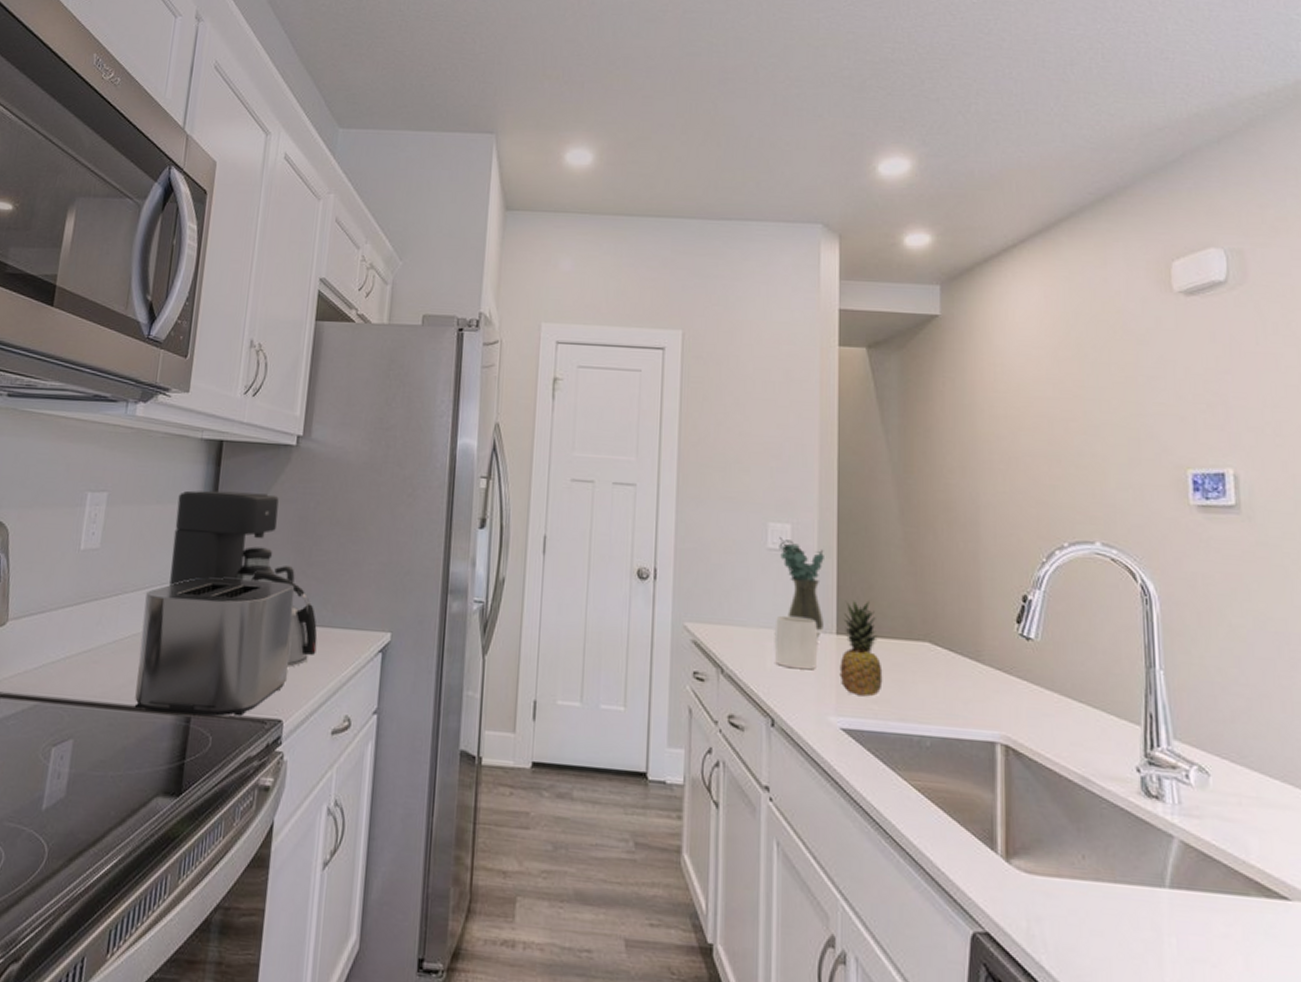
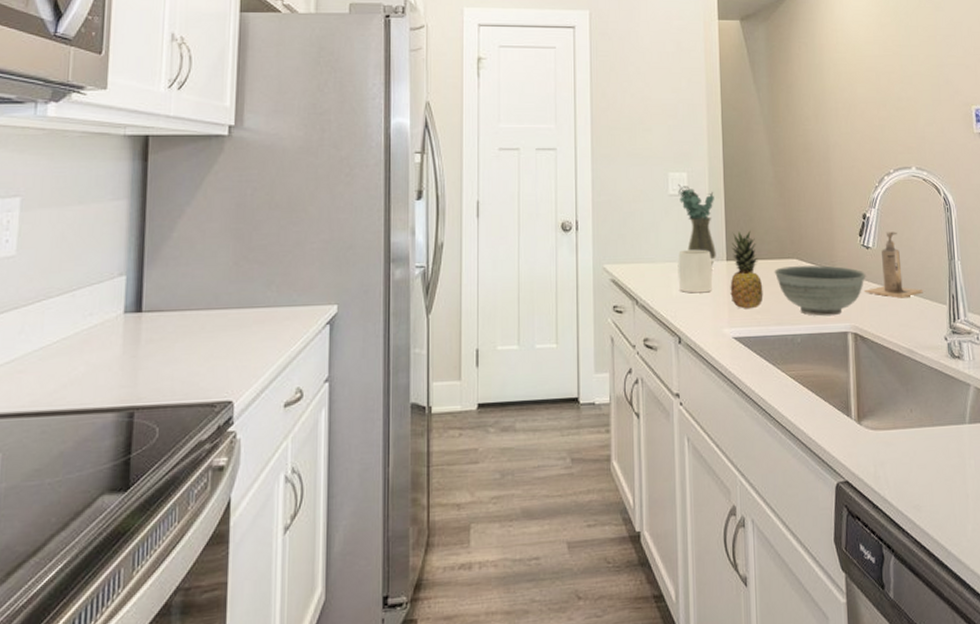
toaster: present [134,578,295,717] -> none [69,268,237,413]
coffee maker: present [169,490,295,587] -> none [99,185,236,286]
kettle: present [251,570,318,668] -> none [190,260,264,350]
bowl: none [898,650,1025,720] -> present [774,265,866,317]
soap dispenser: none [1020,621,1107,709] -> present [863,231,923,298]

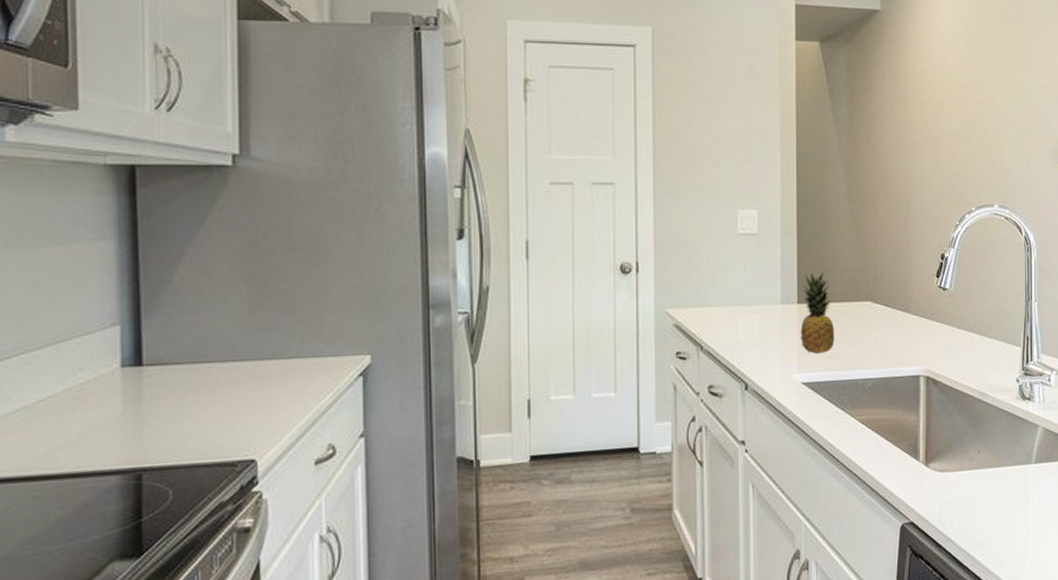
mug: present [677,249,713,294] -> none [745,292,783,338]
vase: present [678,183,716,267] -> none [748,222,787,310]
bowl: present [774,265,866,317] -> none [847,308,941,360]
soap dispenser: present [863,231,923,298] -> none [938,272,998,341]

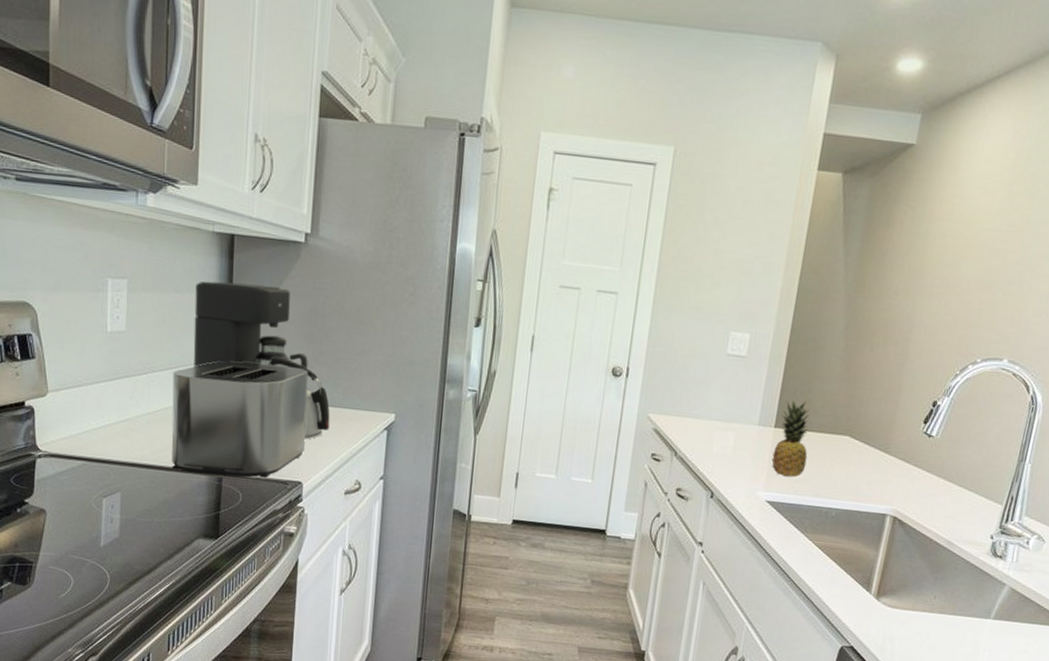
toaster: none [59,317,256,476] -> present [171,361,309,478]
coffee maker: none [84,223,250,337] -> present [193,281,308,369]
kettle: none [196,307,287,405] -> present [268,356,330,440]

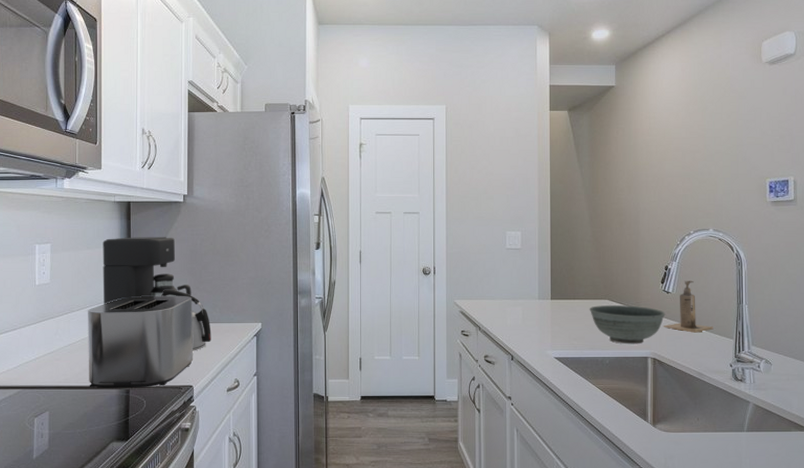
fruit: present [771,400,810,478] -> none [553,277,580,337]
bowl: none [822,442,922,498] -> present [589,305,666,345]
soap dispenser: none [914,423,980,492] -> present [663,280,714,333]

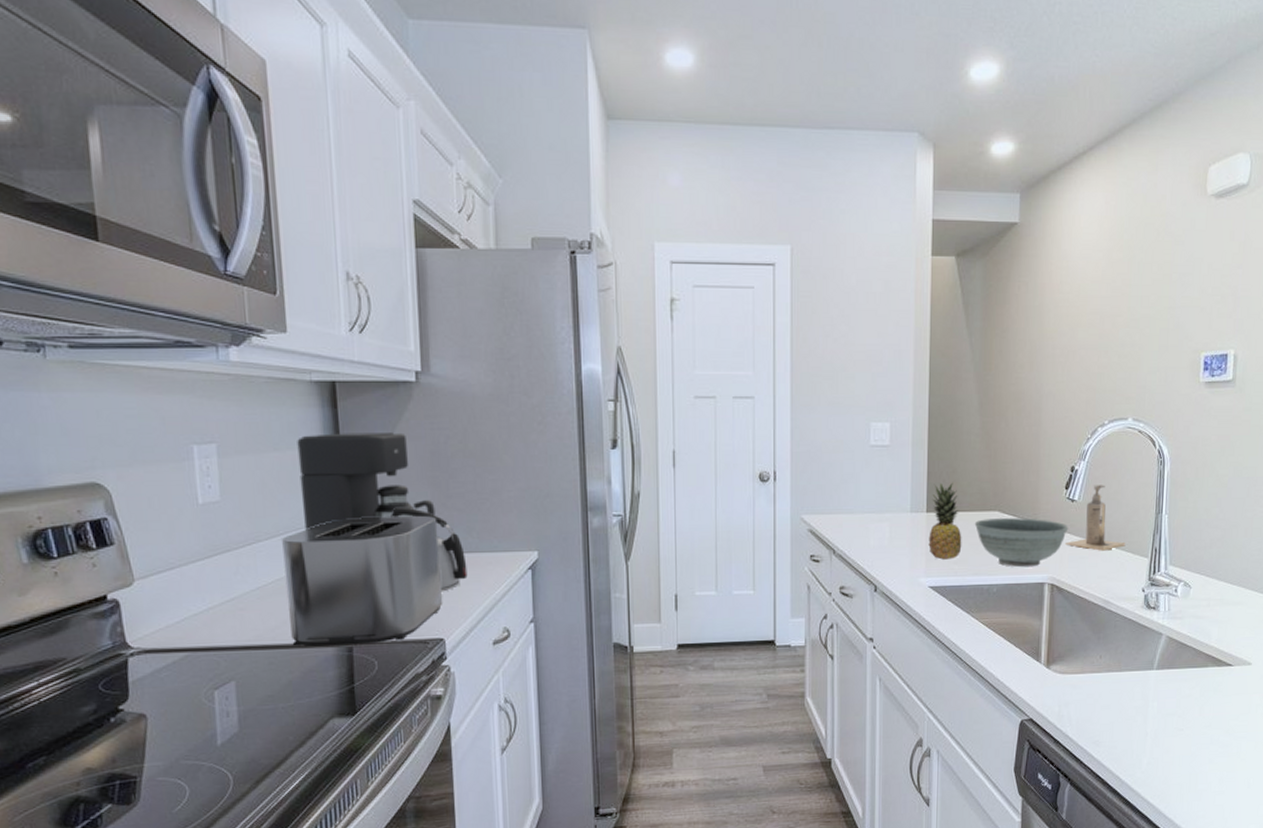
fruit: none [553,277,580,337] -> present [928,482,962,560]

